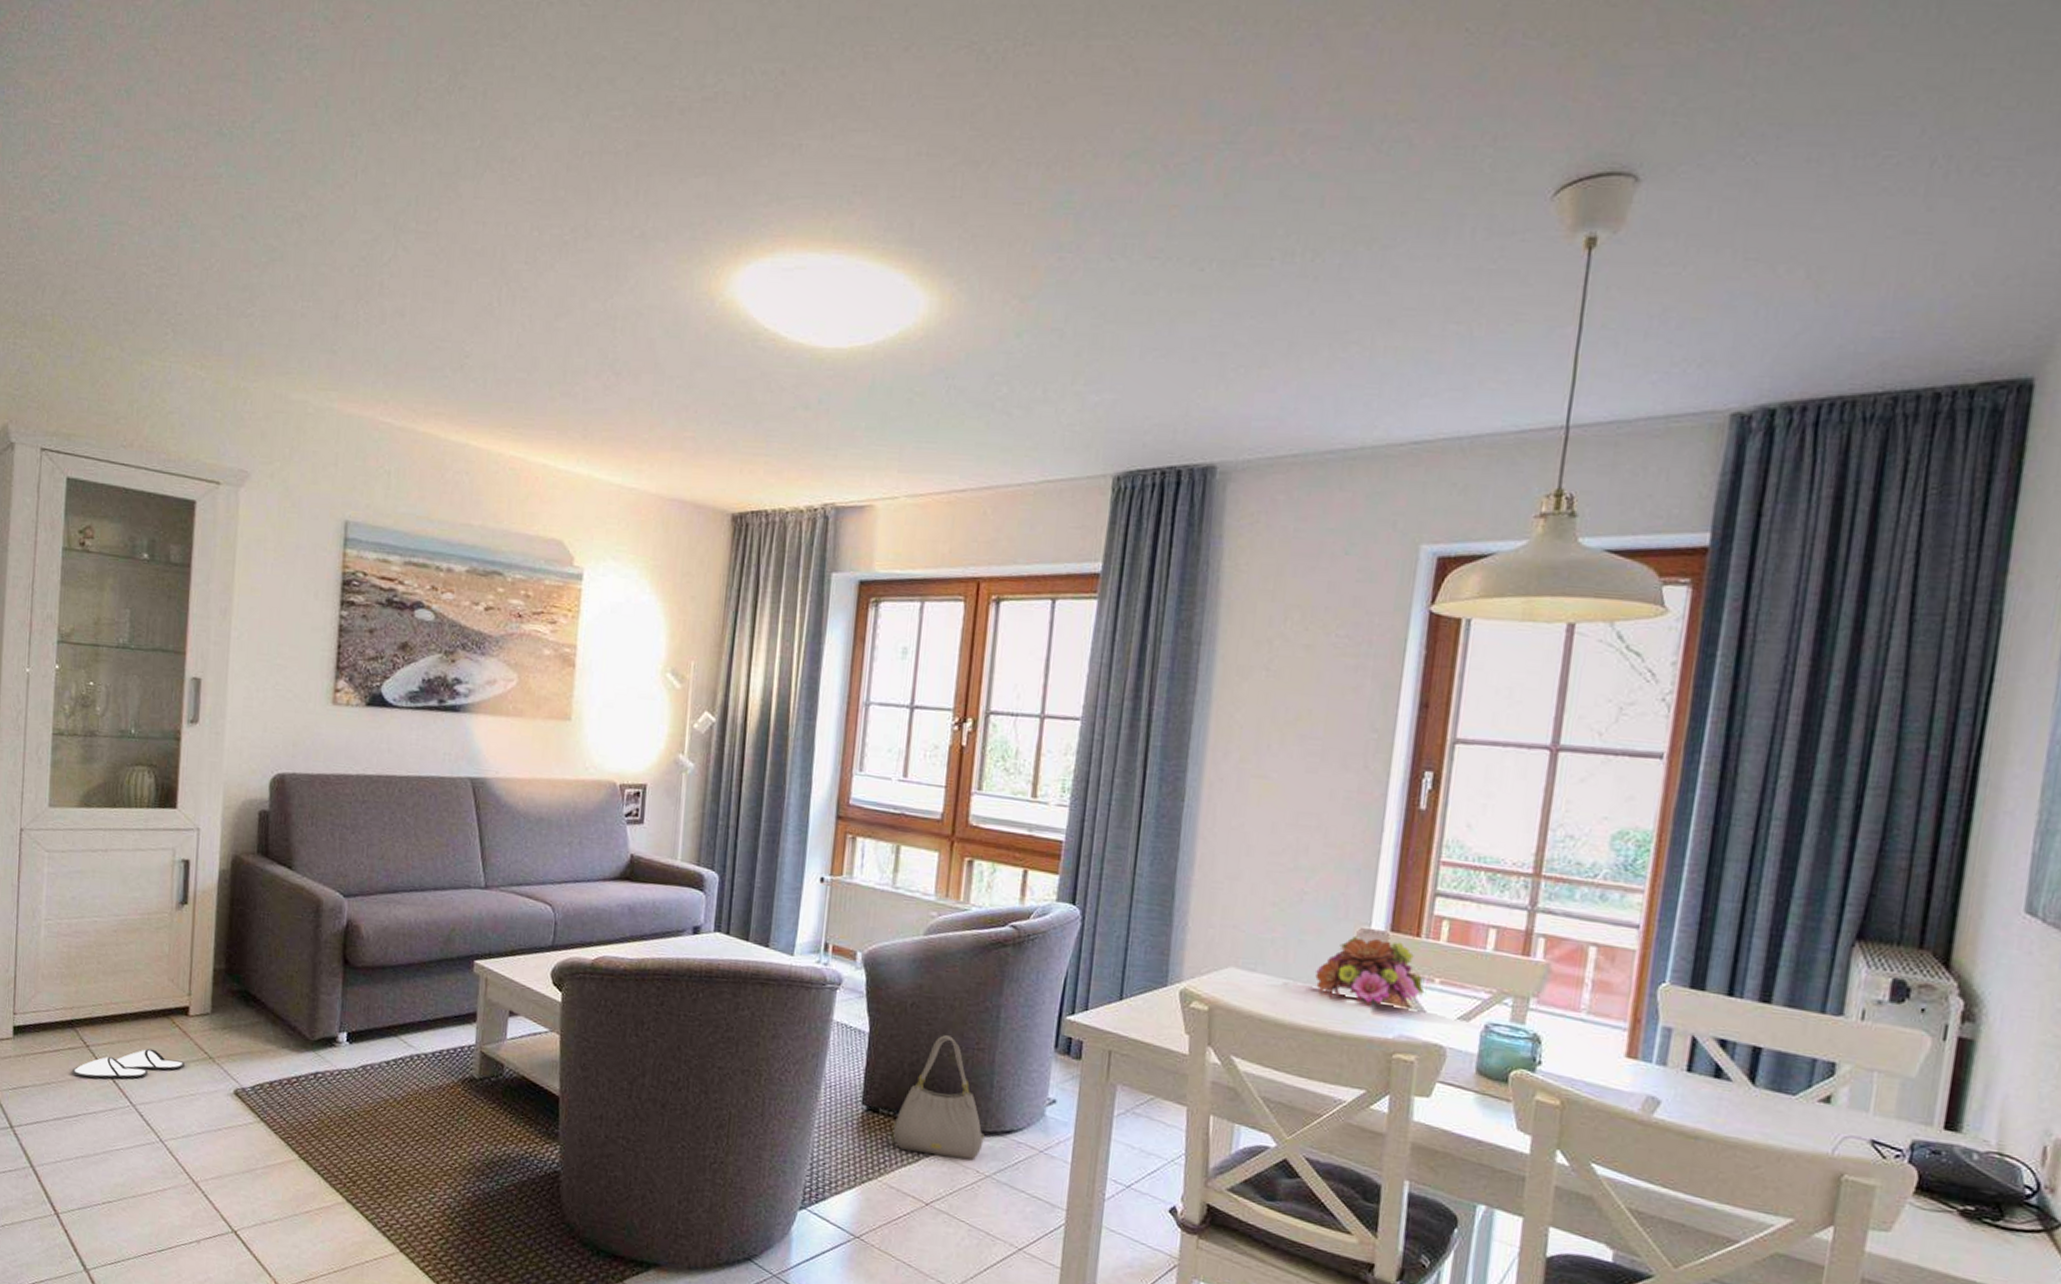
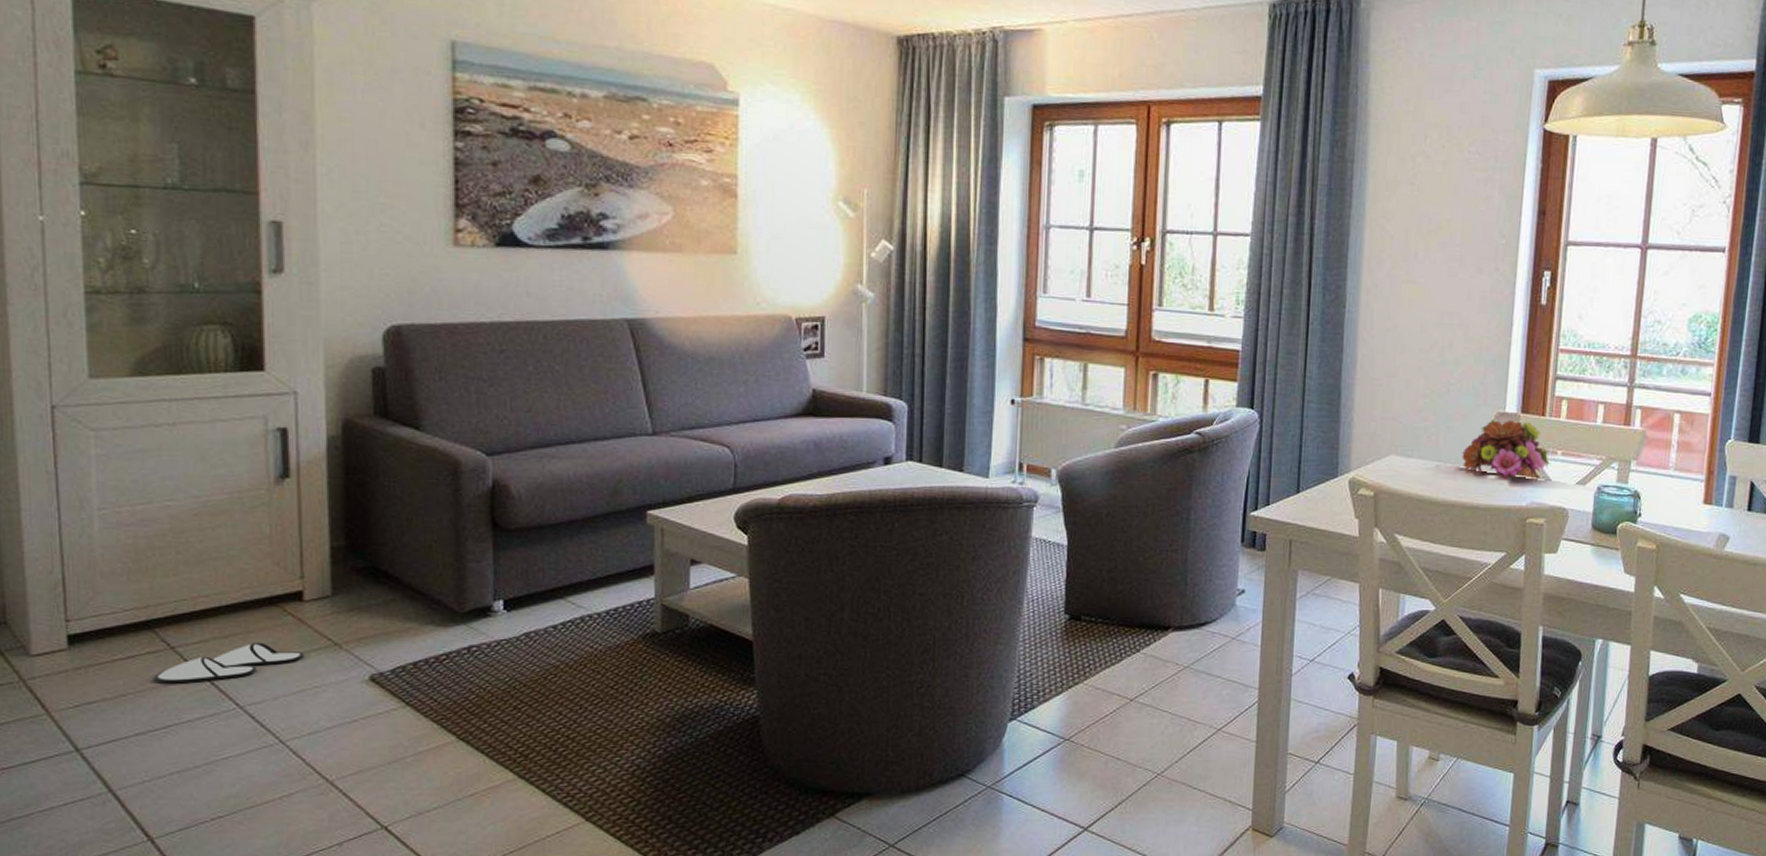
handbag: present [892,1035,986,1159] -> none [1094,541,1183,653]

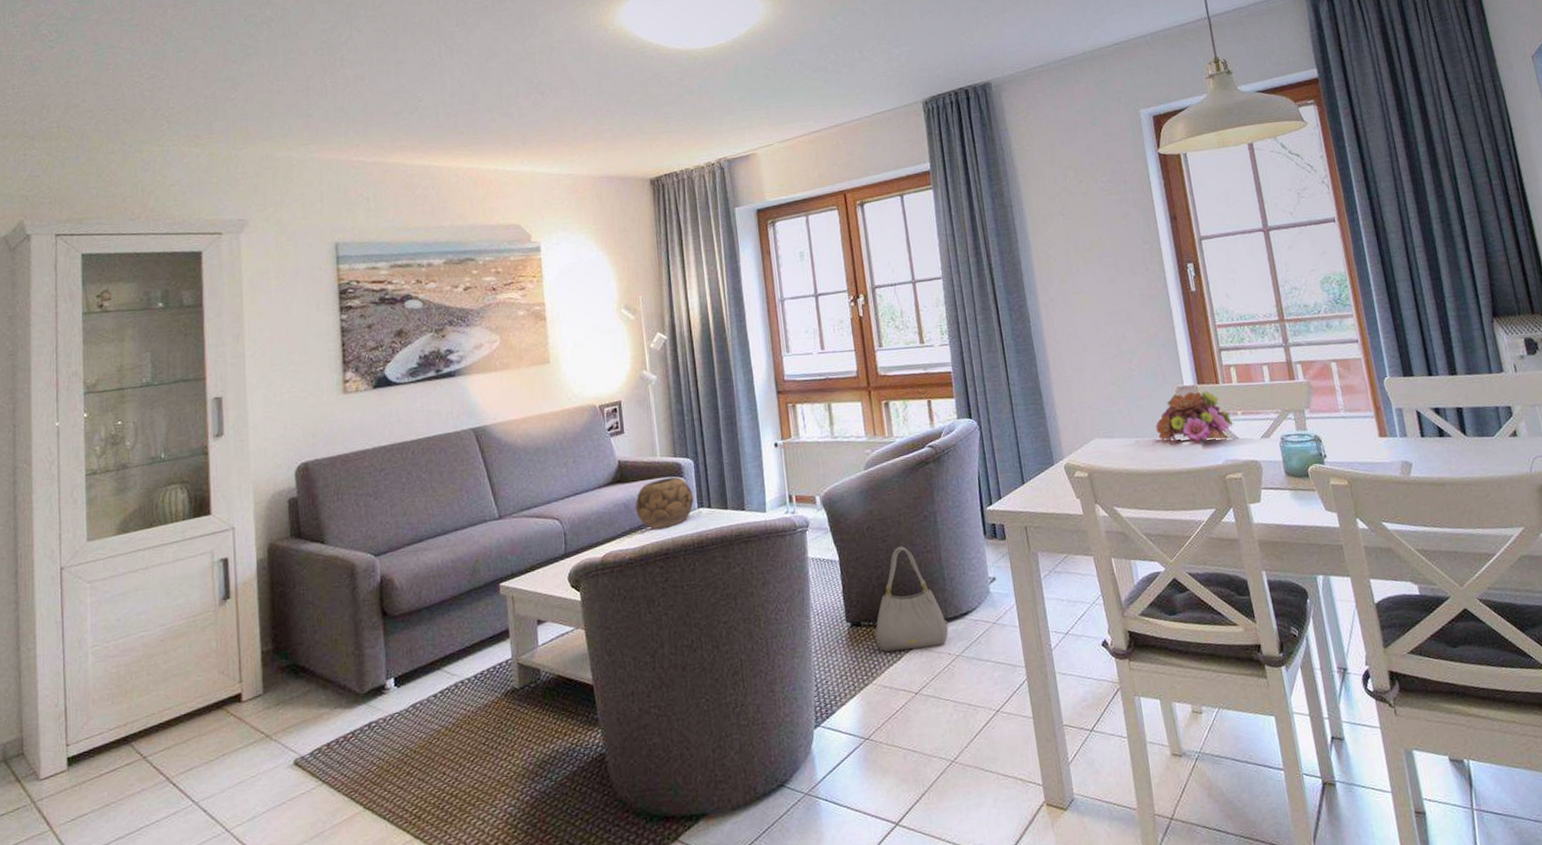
slippers: present [153,642,303,684] -> none [130,742,243,791]
decorative bowl: none [828,419,902,479] -> present [635,476,694,530]
handbag: none [1094,541,1183,653] -> present [874,546,949,652]

